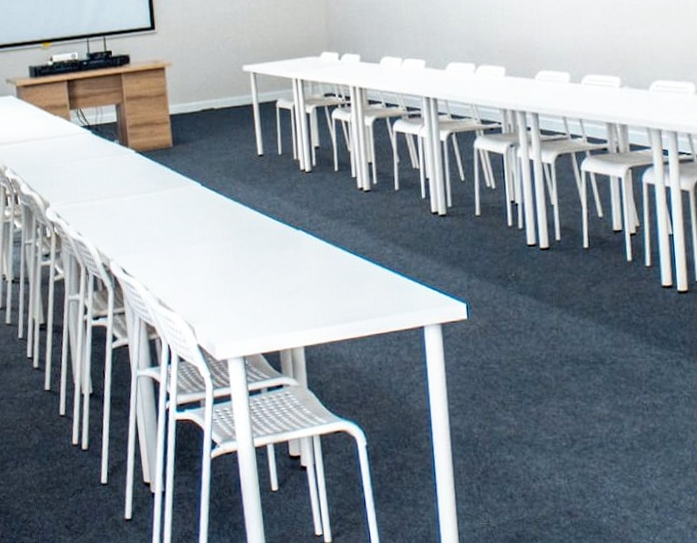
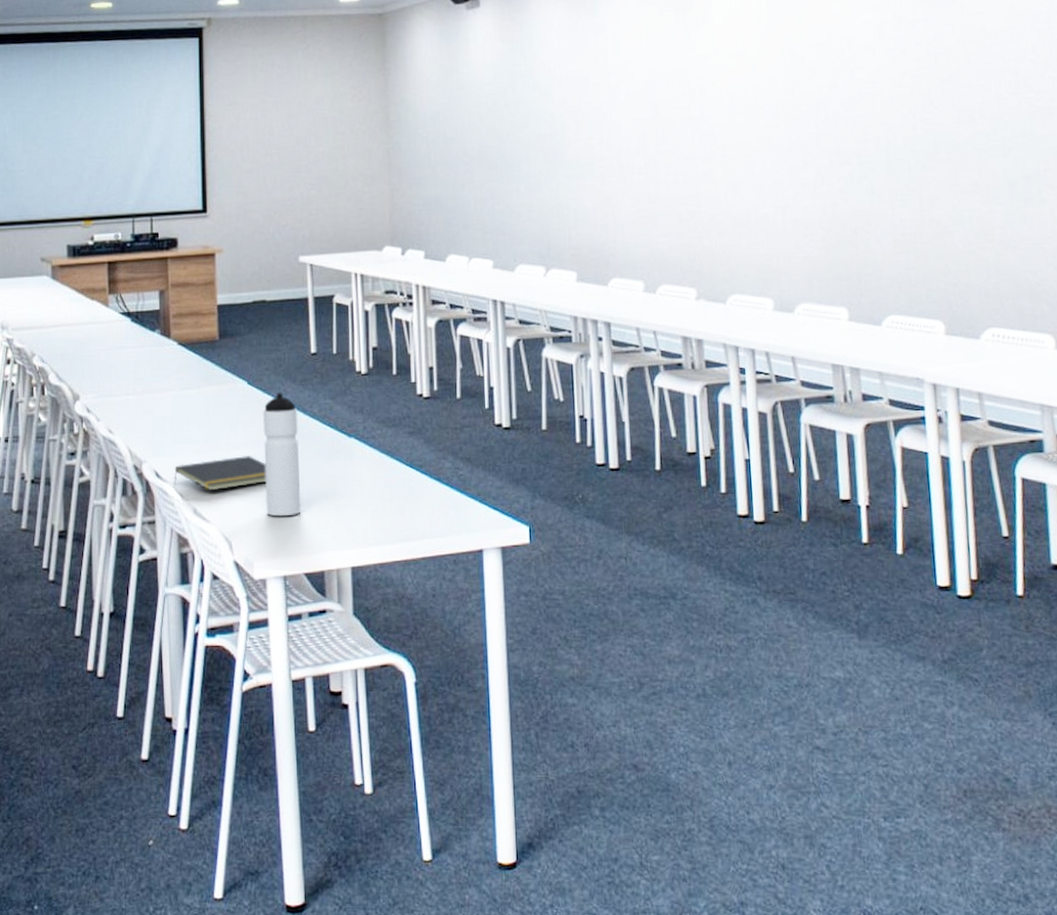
notepad: none [139,250,224,284] -> present [173,456,267,491]
water bottle: none [216,192,256,304] -> present [262,393,301,517]

